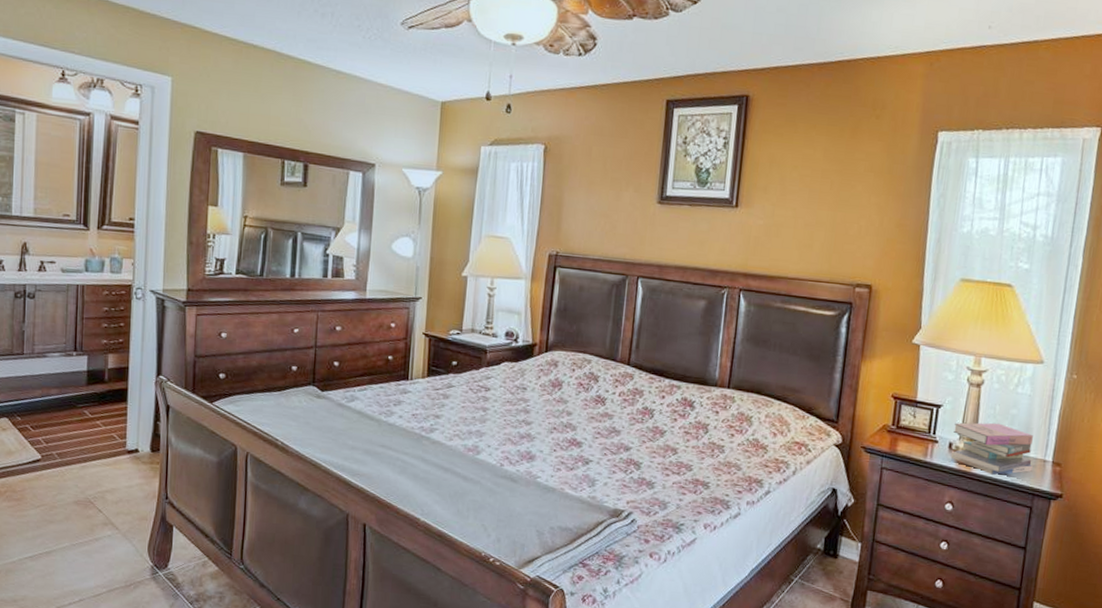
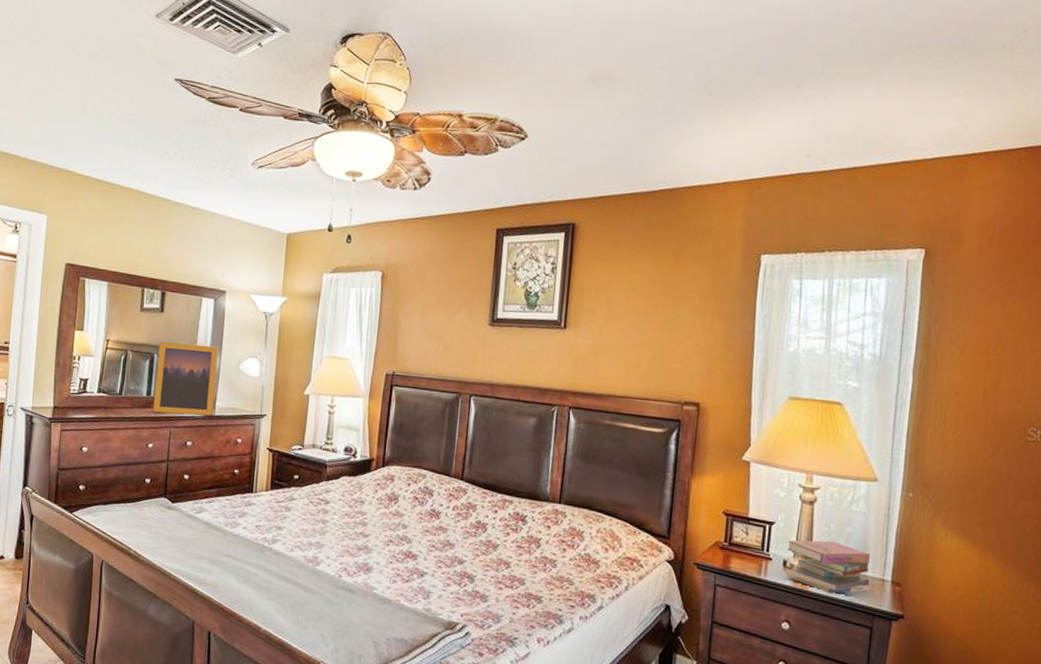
picture frame: none [297,219,368,299] -> present [152,341,219,416]

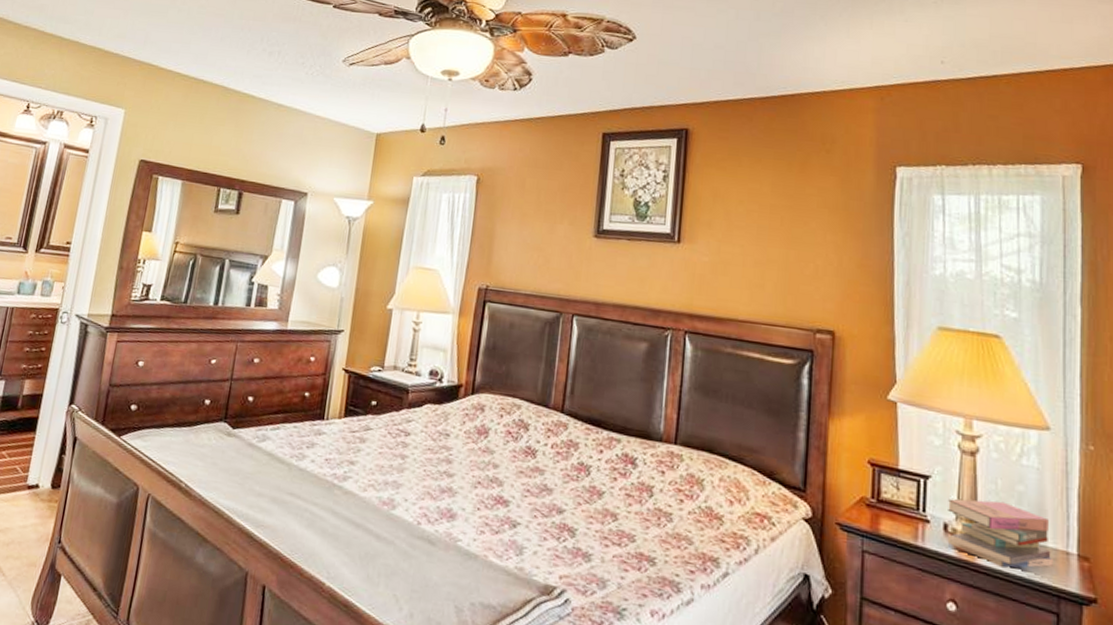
picture frame: present [152,341,219,416] -> none [218,246,296,330]

